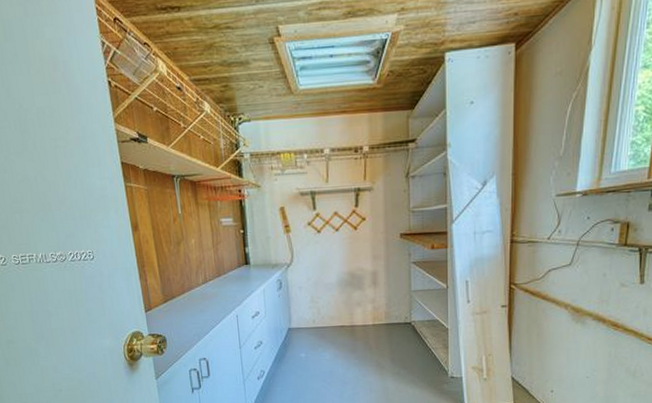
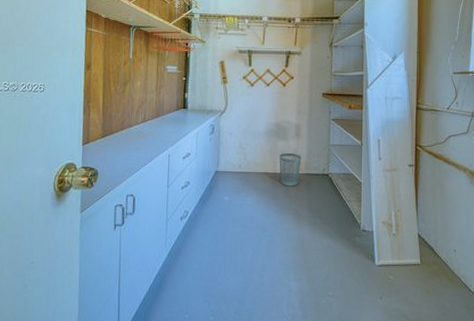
wastebasket: none [355,302,381,339] -> present [279,152,302,187]

